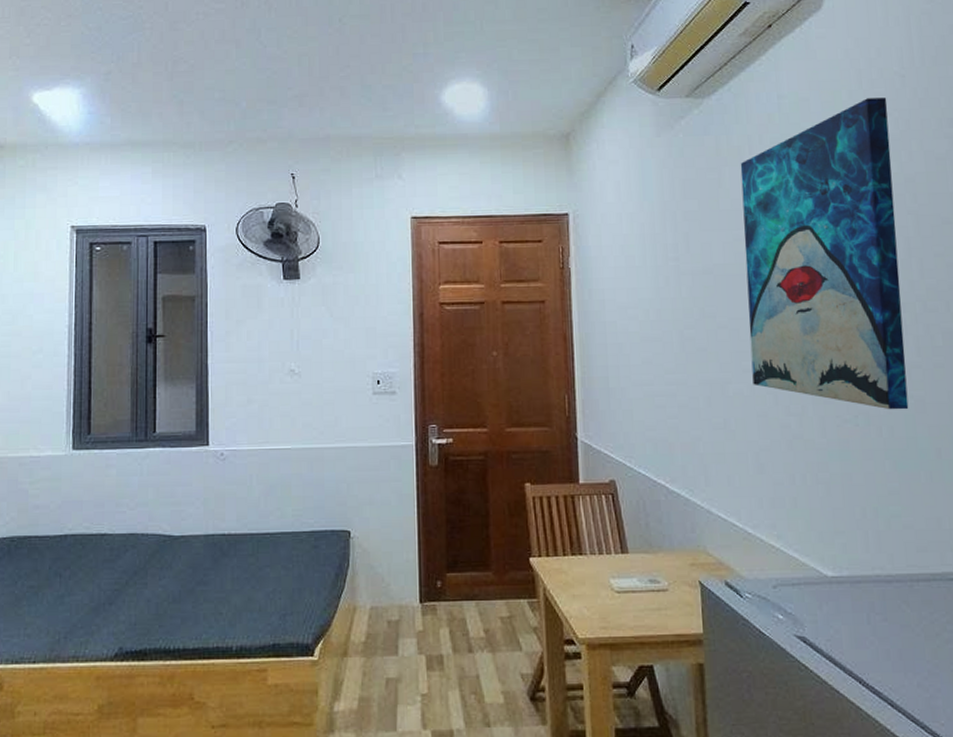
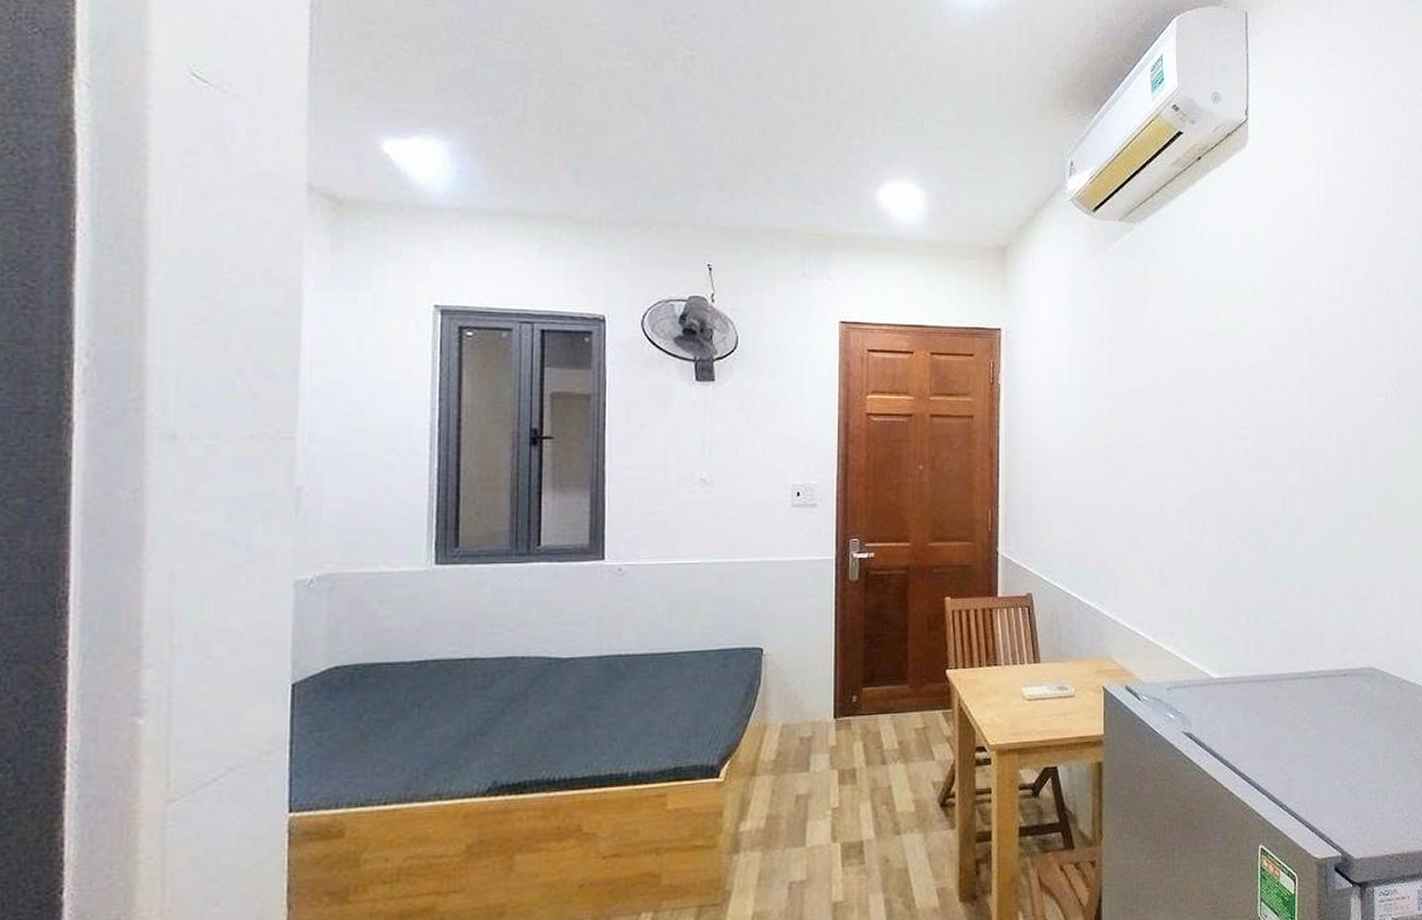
wall art: present [740,98,909,410] -> none [1162,238,1295,528]

